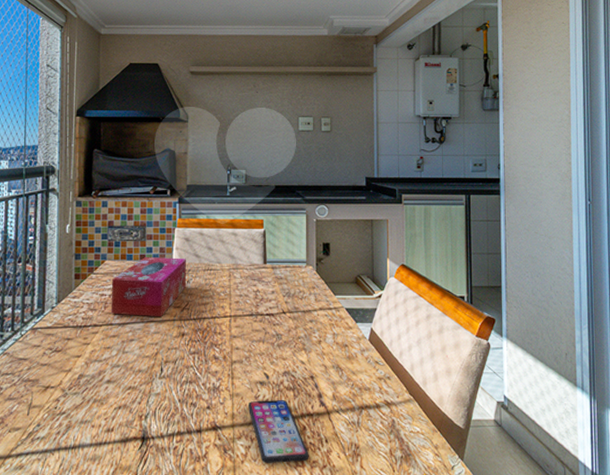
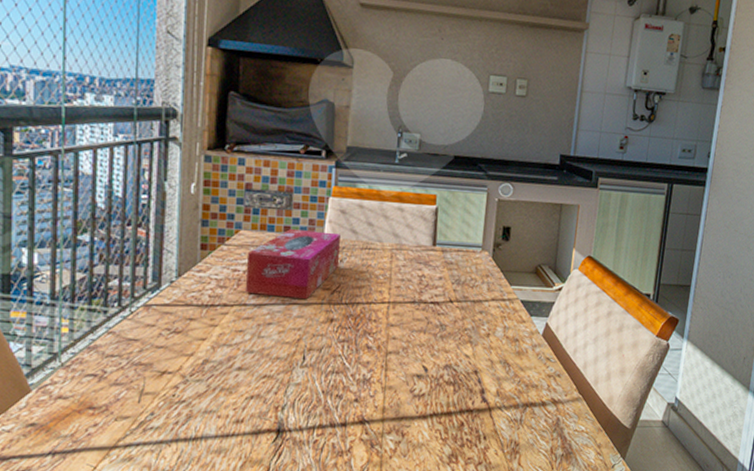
smartphone: present [247,399,309,464] -> none [401,394,465,460]

